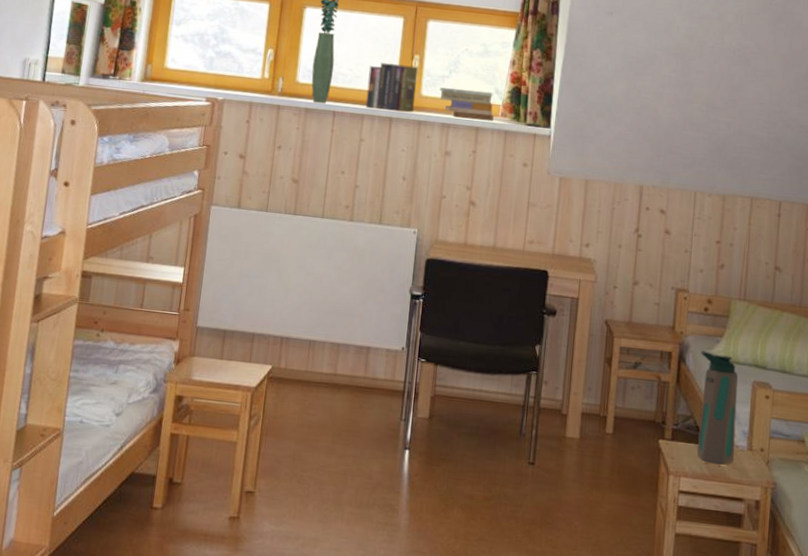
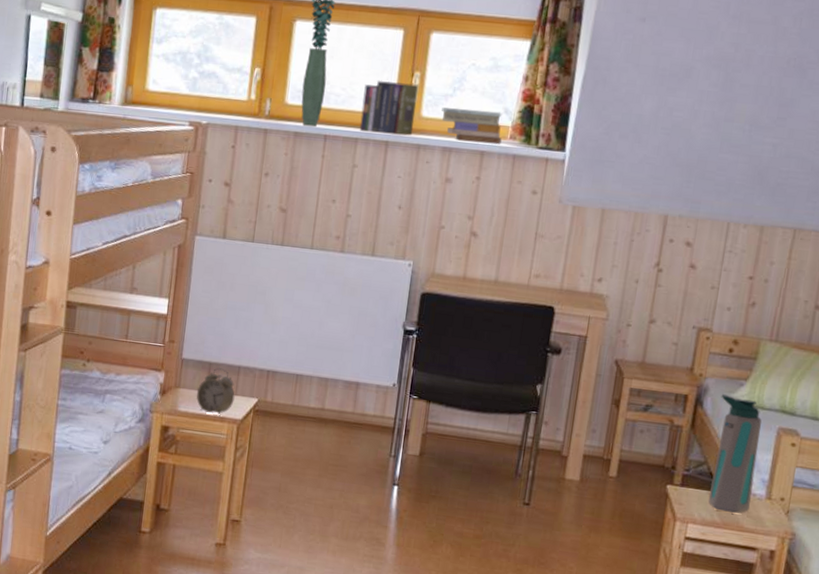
alarm clock: none [210,335,249,384] -> present [196,368,235,416]

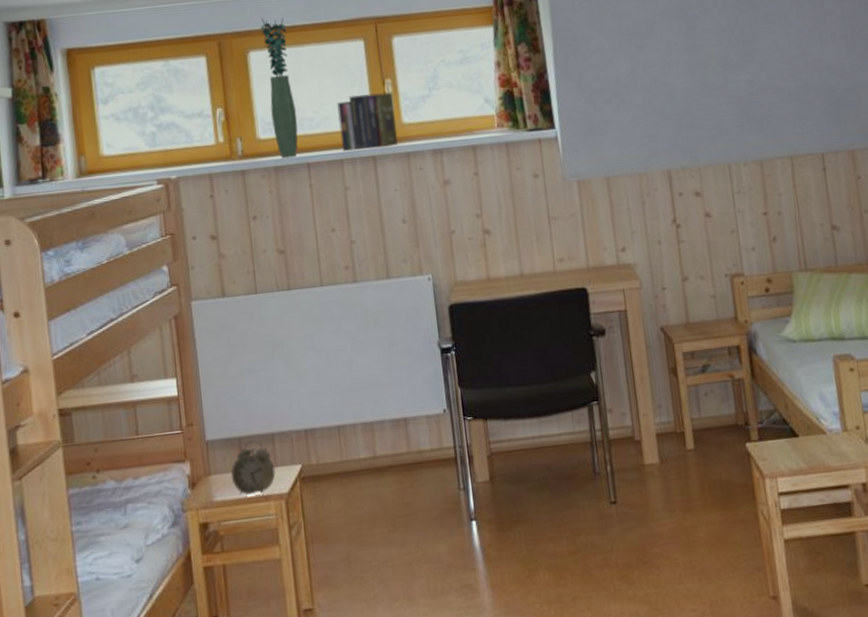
books: present [441,107,502,145] -> none [422,102,490,140]
water bottle: present [708,394,762,514] -> none [771,334,830,457]

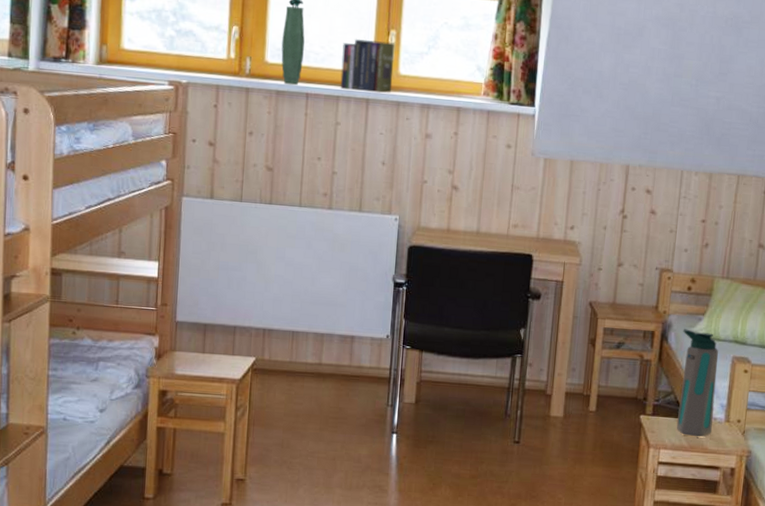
alarm clock: present [230,440,276,495] -> none [193,329,232,377]
water bottle: none [771,334,830,457] -> present [676,329,718,438]

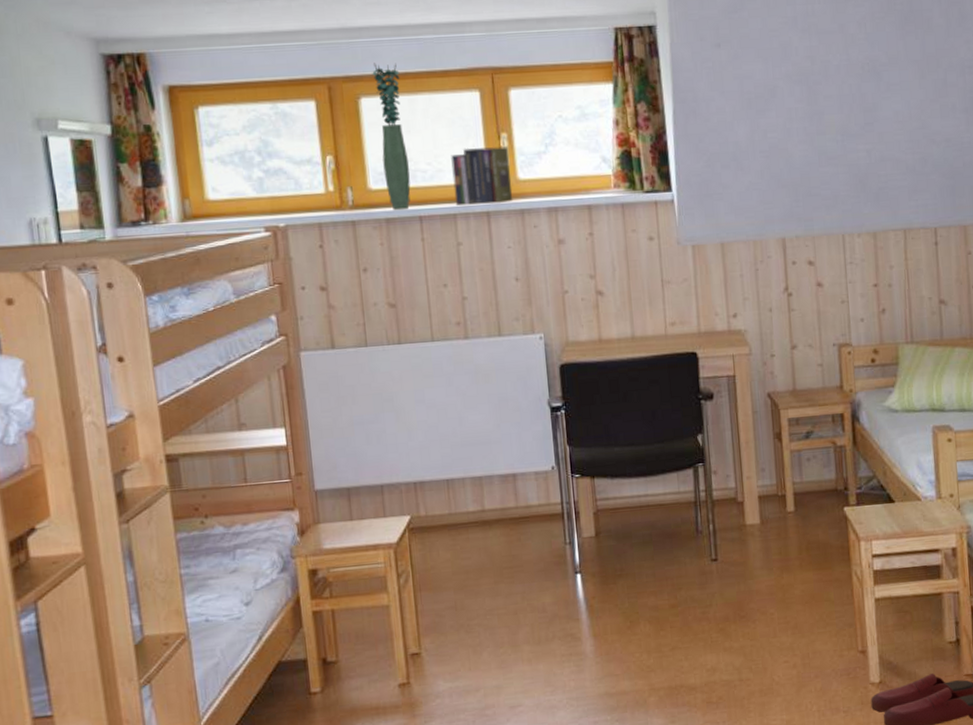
water bottle: present [676,329,718,438] -> none [874,405,924,522]

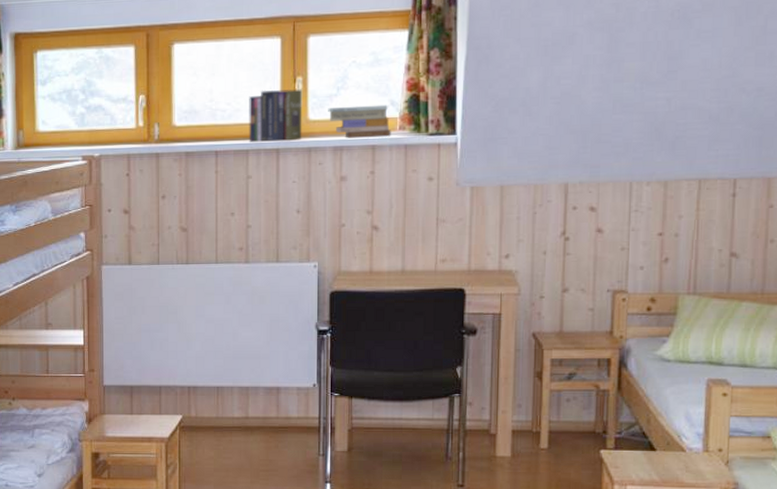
vase: present [372,63,411,211] -> none [186,12,210,146]
books: none [537,161,606,198] -> present [328,104,391,139]

